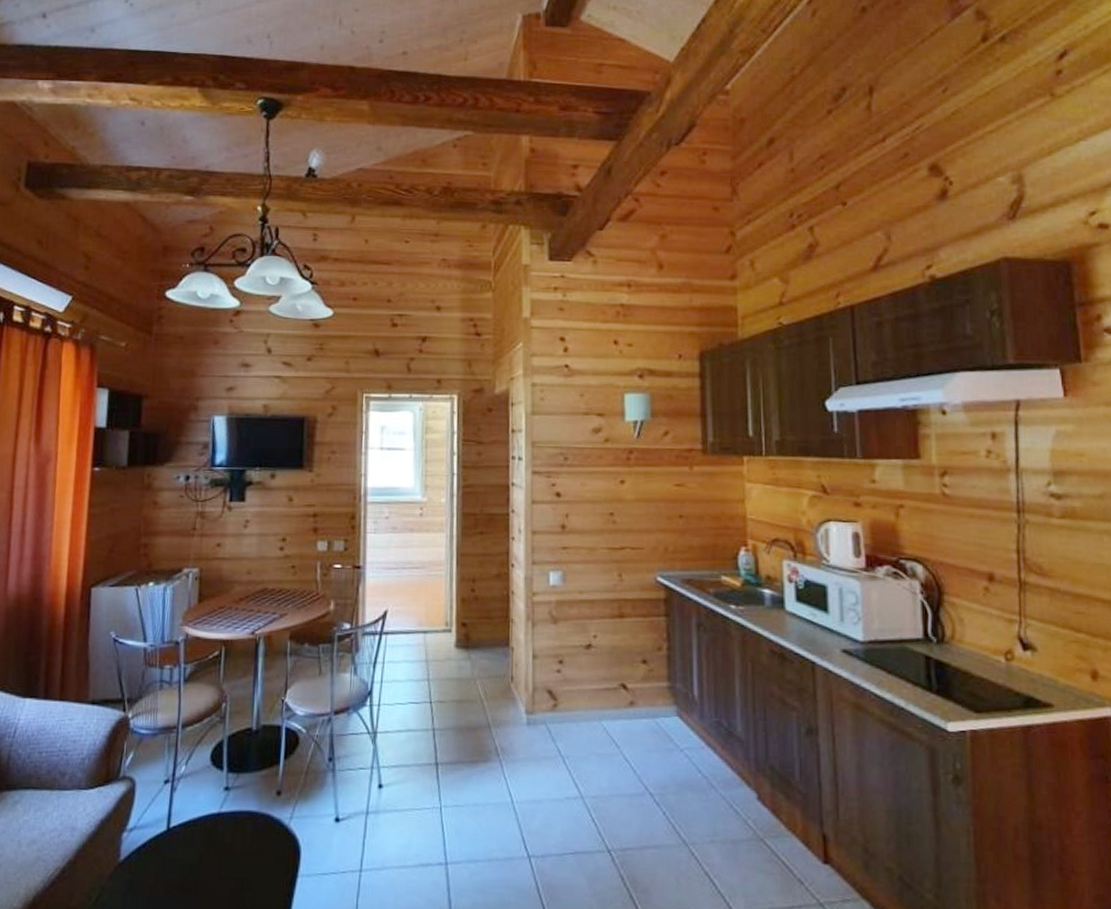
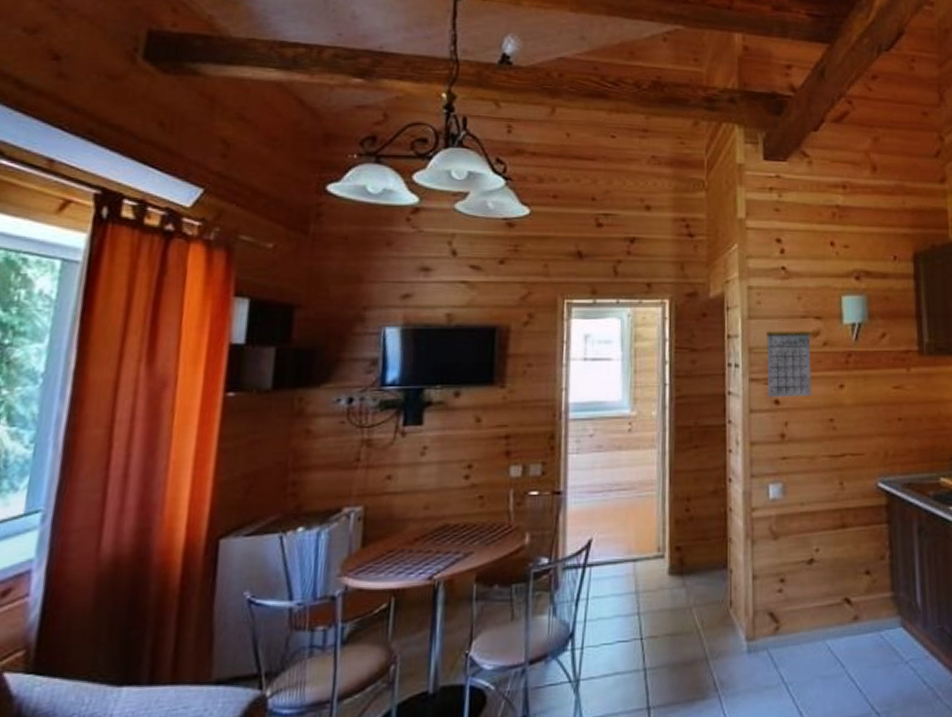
calendar: none [549,418,593,491] -> present [766,321,812,398]

